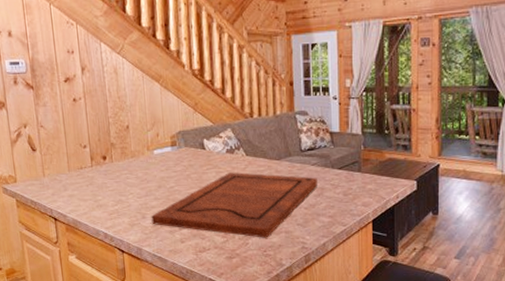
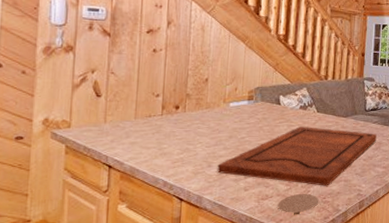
coaster: none [216,245,260,269] -> present [277,193,319,215]

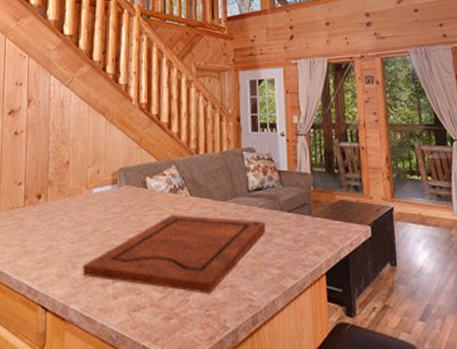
coaster: present [277,193,319,215] -> none [152,303,201,333]

